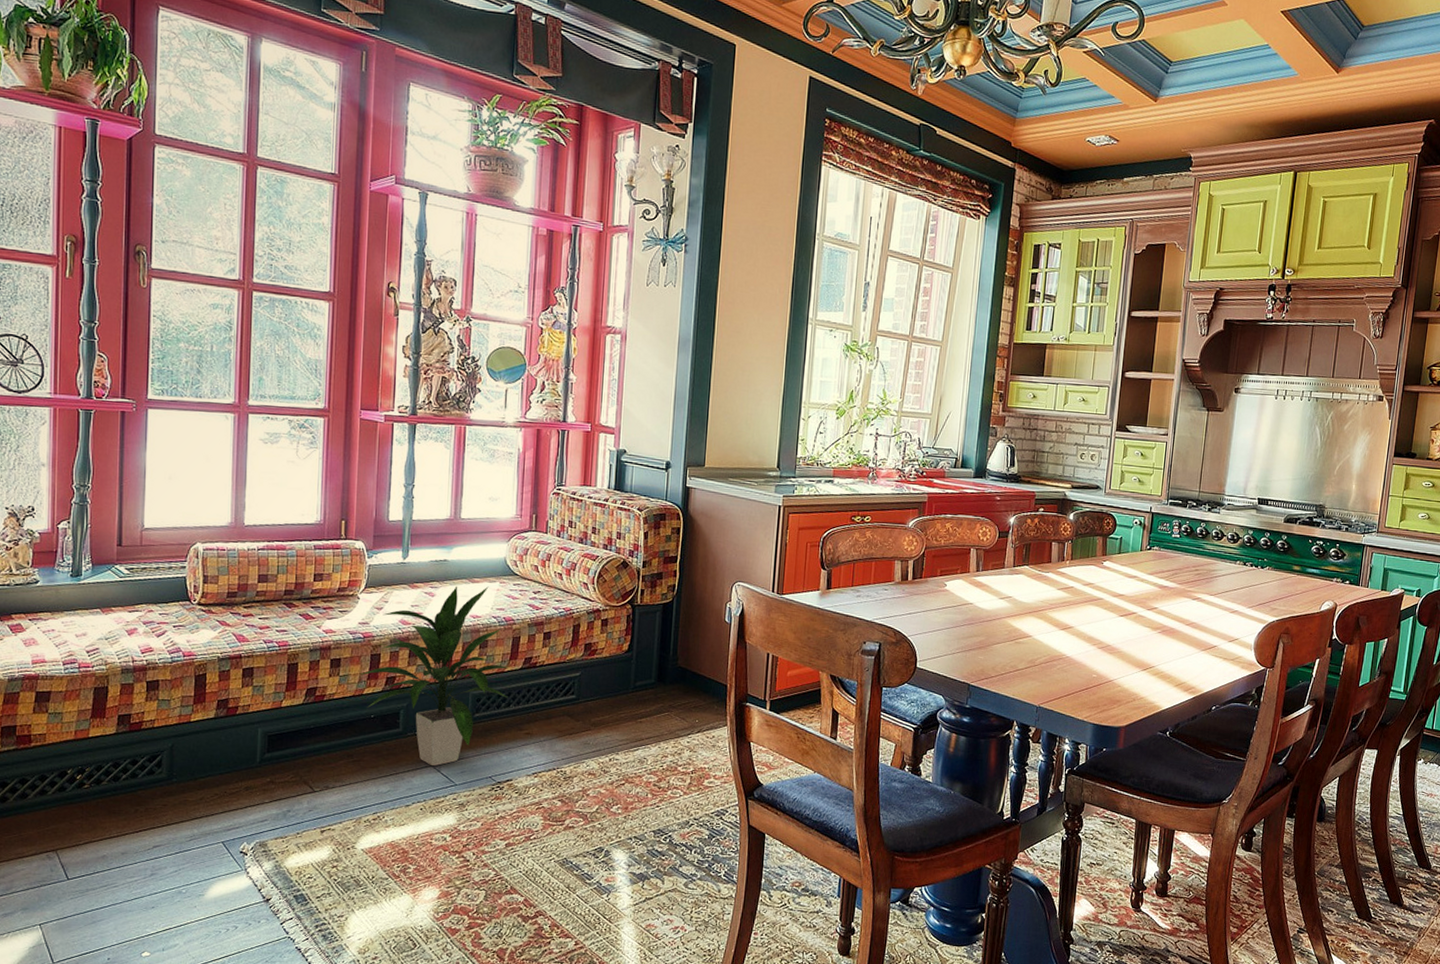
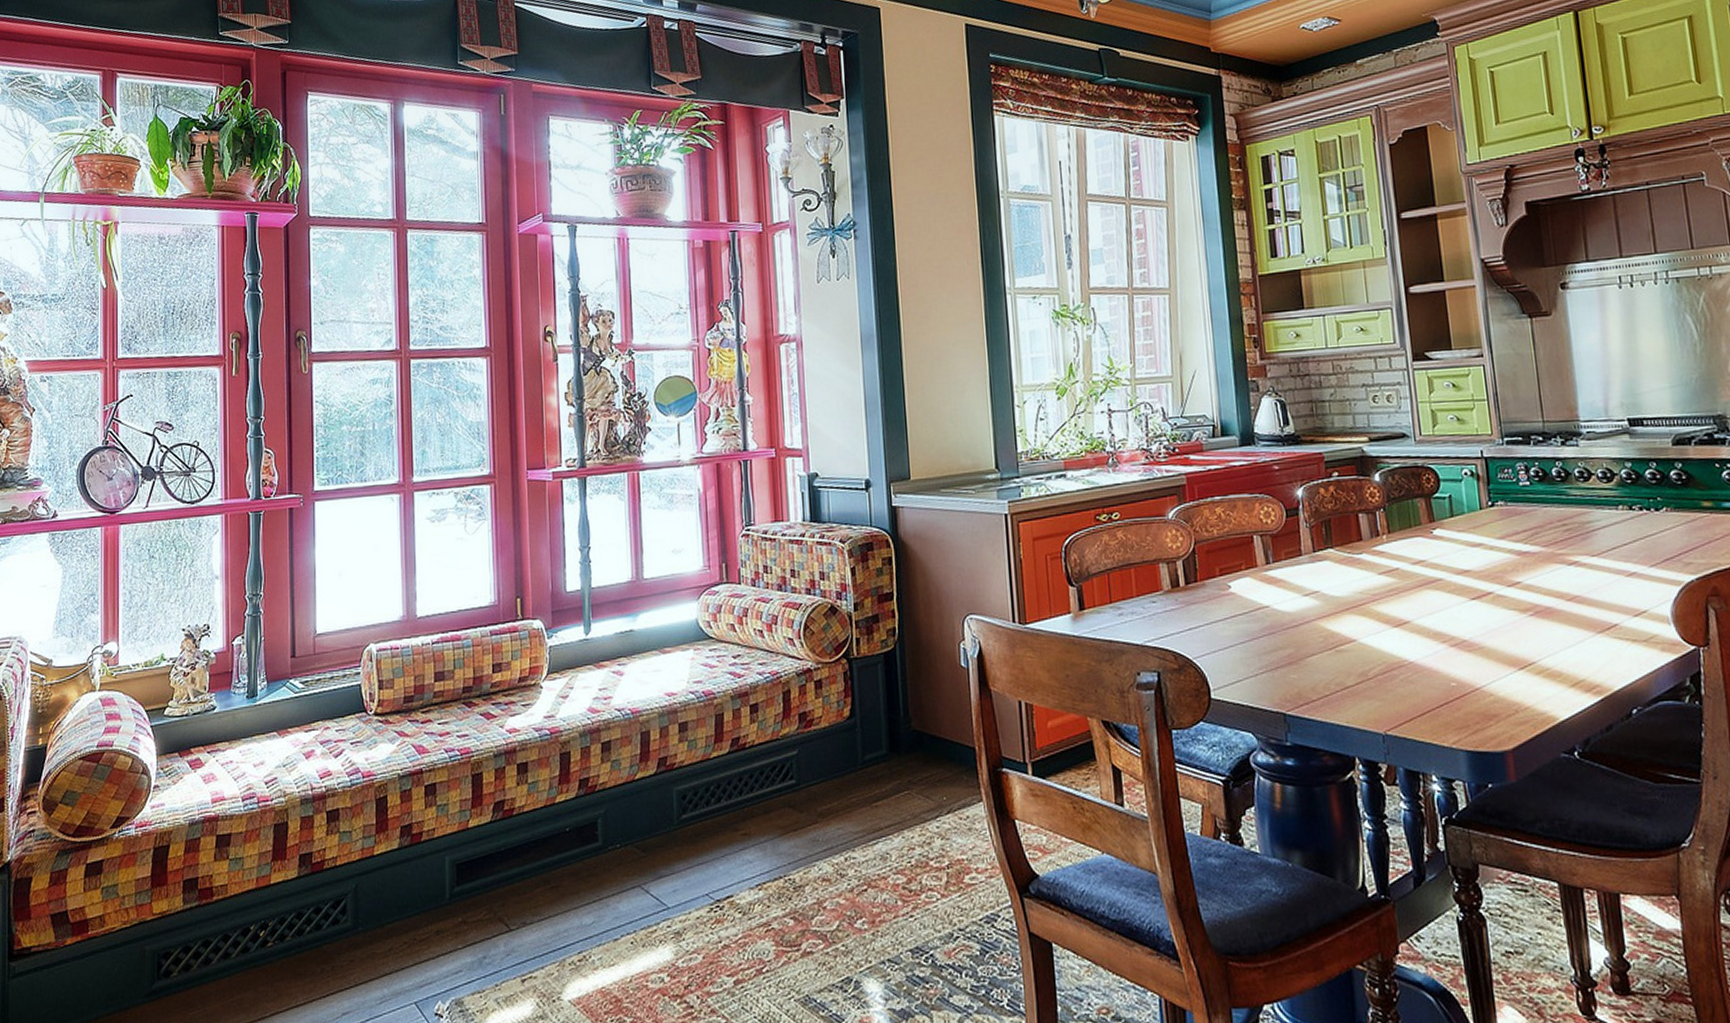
indoor plant: present [358,586,510,767] -> none [548,656,716,887]

